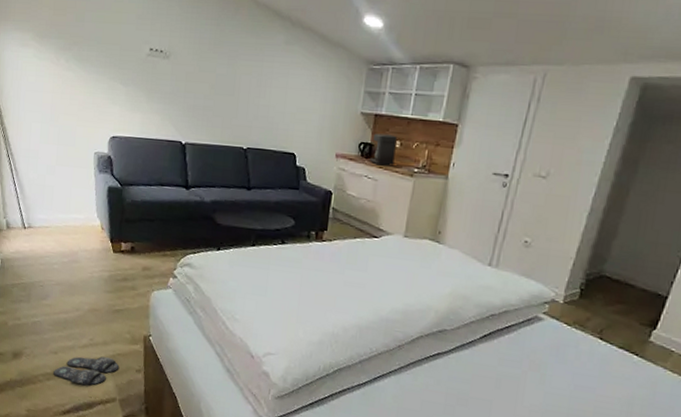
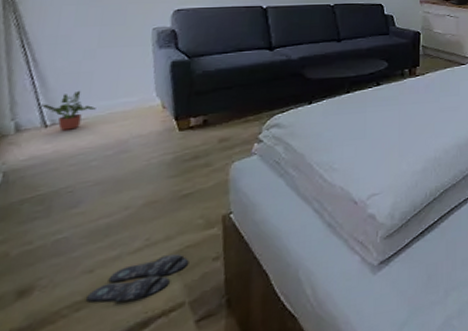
potted plant: none [21,201,56,235] -> present [41,90,96,131]

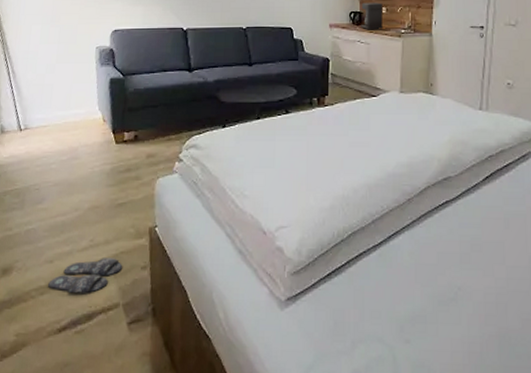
potted plant: present [41,90,96,131] -> none [18,100,55,135]

